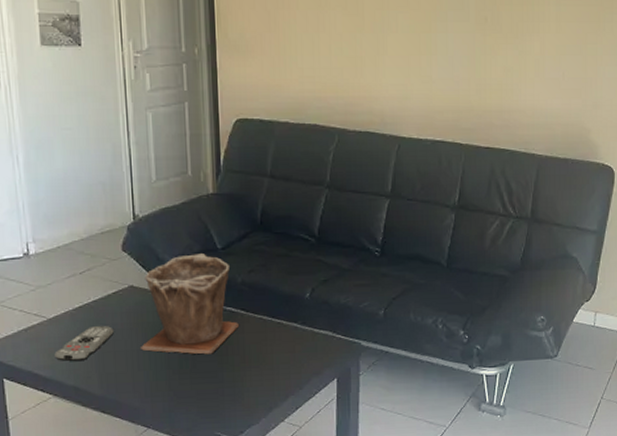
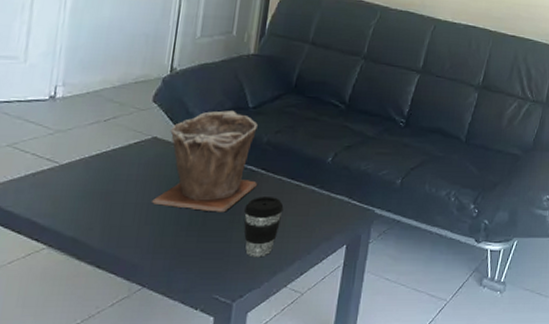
remote control: present [54,325,114,361] -> none [58,175,128,210]
coffee cup: none [231,336,269,395] -> present [243,197,284,258]

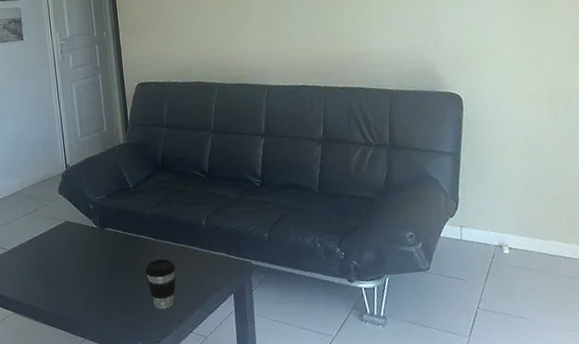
plant pot: present [152,110,258,213] -> none [76,192,151,276]

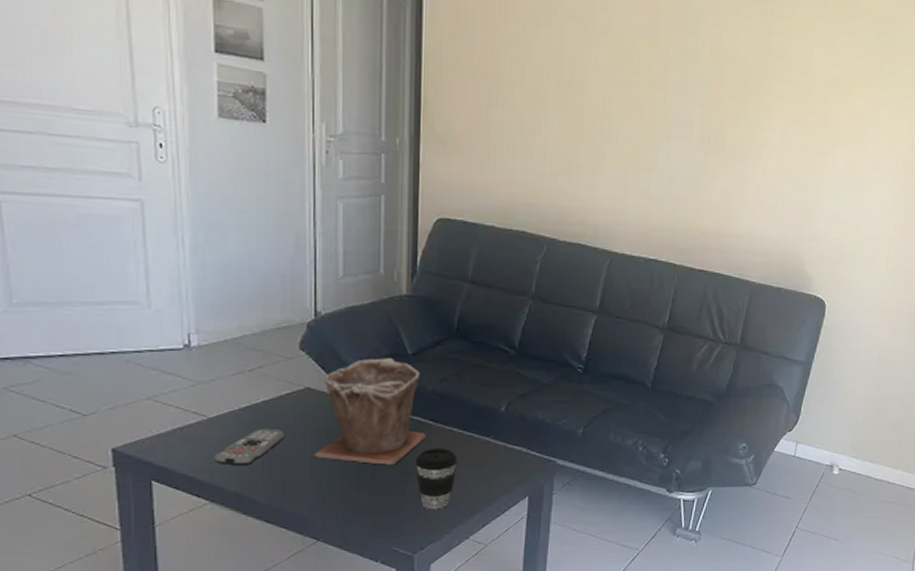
remote control: none [13,254,56,284] -> present [214,428,285,465]
plant pot: none [76,192,151,276] -> present [315,358,427,465]

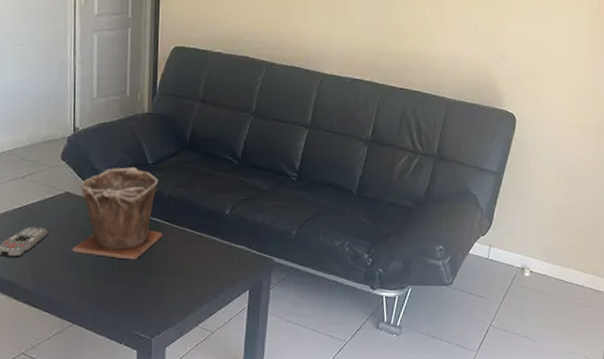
coffee cup: present [416,449,458,510] -> none [154,246,189,300]

